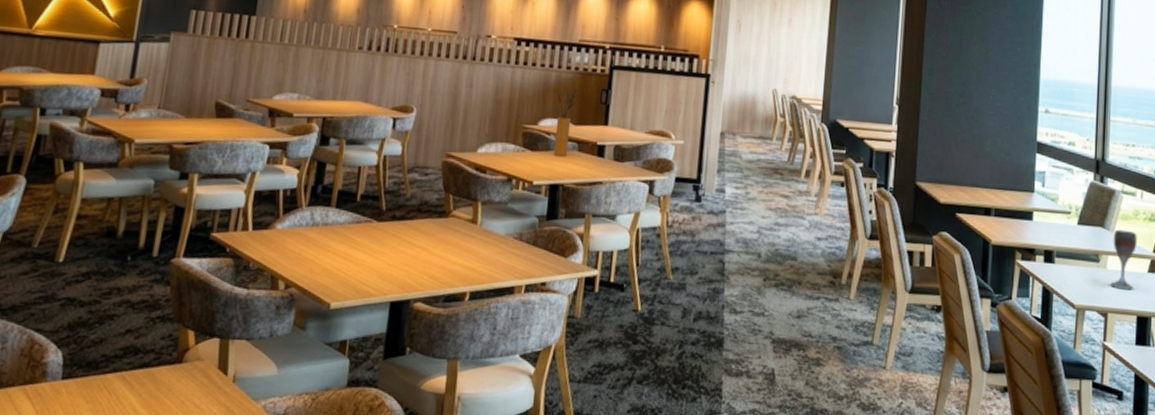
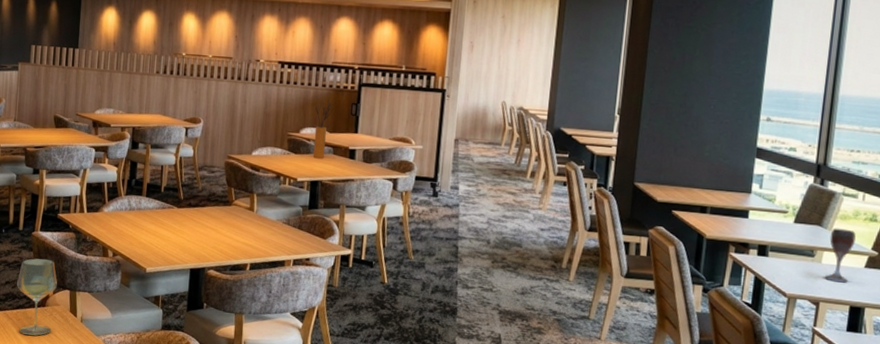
wine glass: none [140,295,204,406] -> present [17,258,58,336]

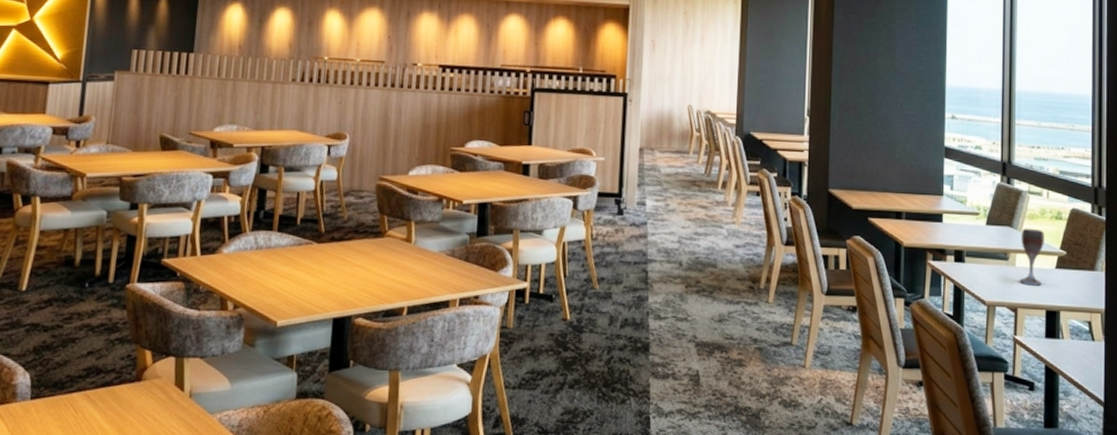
wine glass: present [17,258,58,336] -> none [103,317,160,422]
vase: present [313,100,336,159] -> none [480,108,506,177]

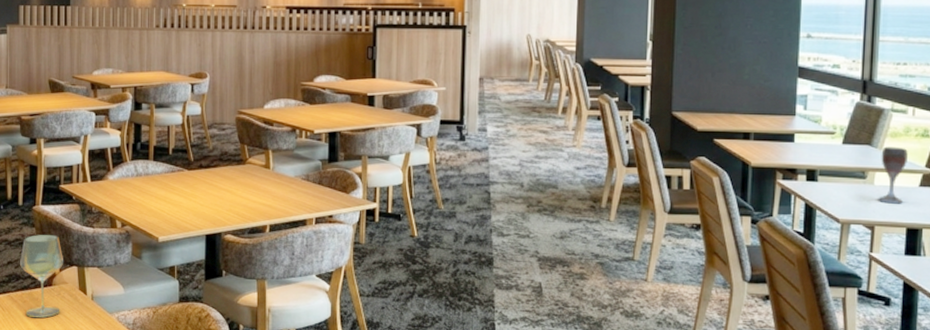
wine glass: none [103,317,160,422] -> present [20,234,64,318]

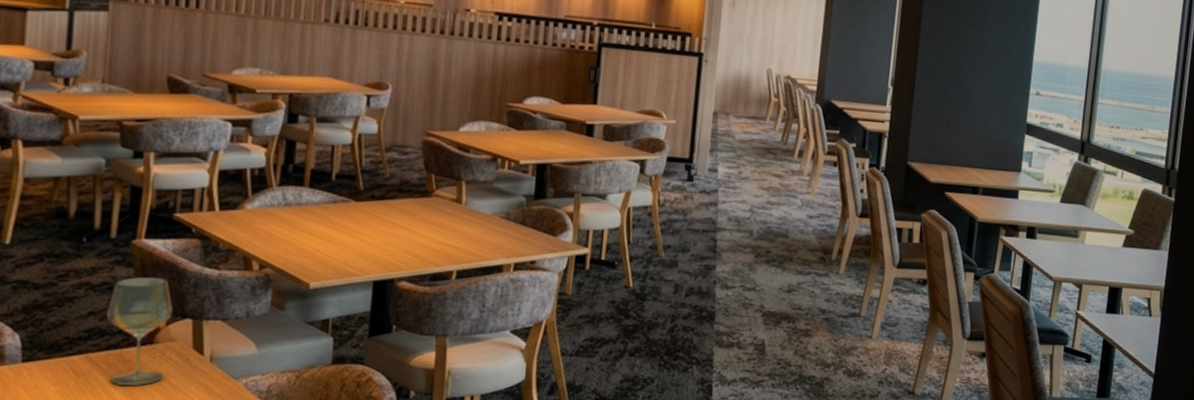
cup: present [878,146,908,204] -> none [1087,207,1115,263]

